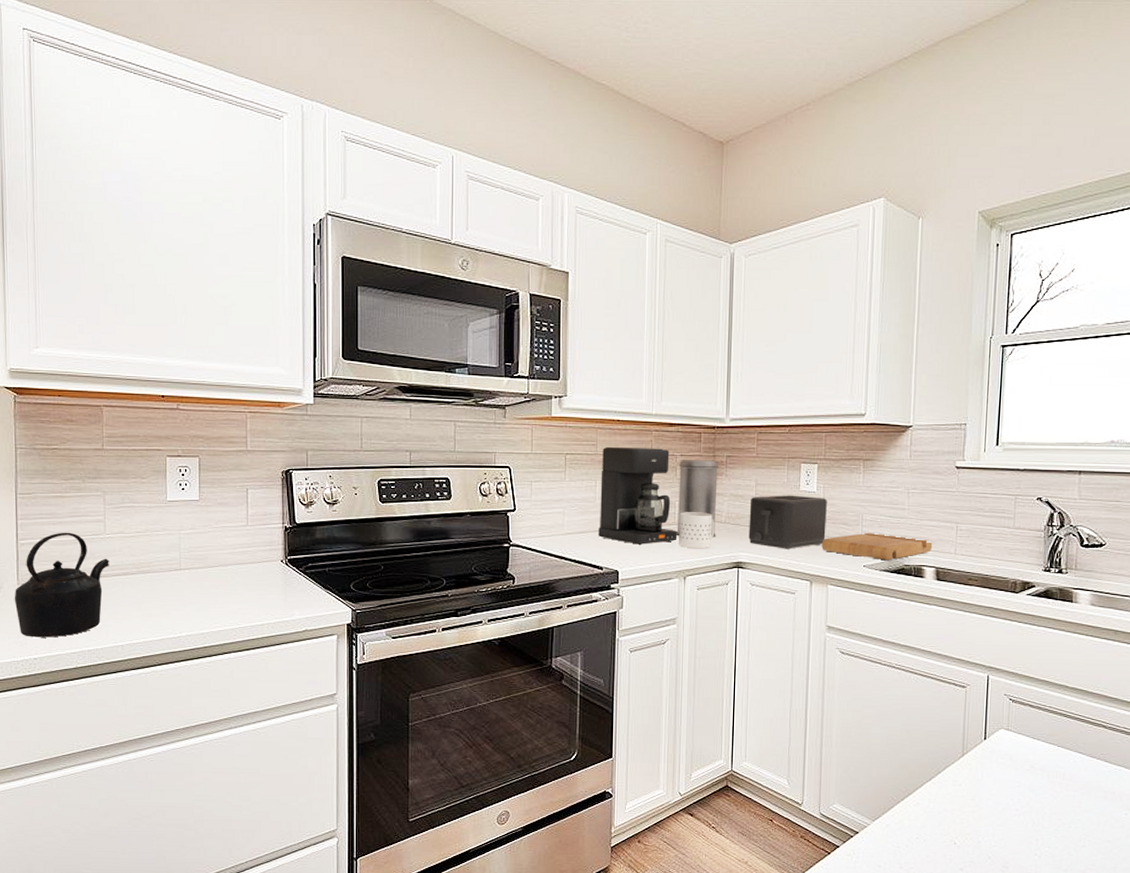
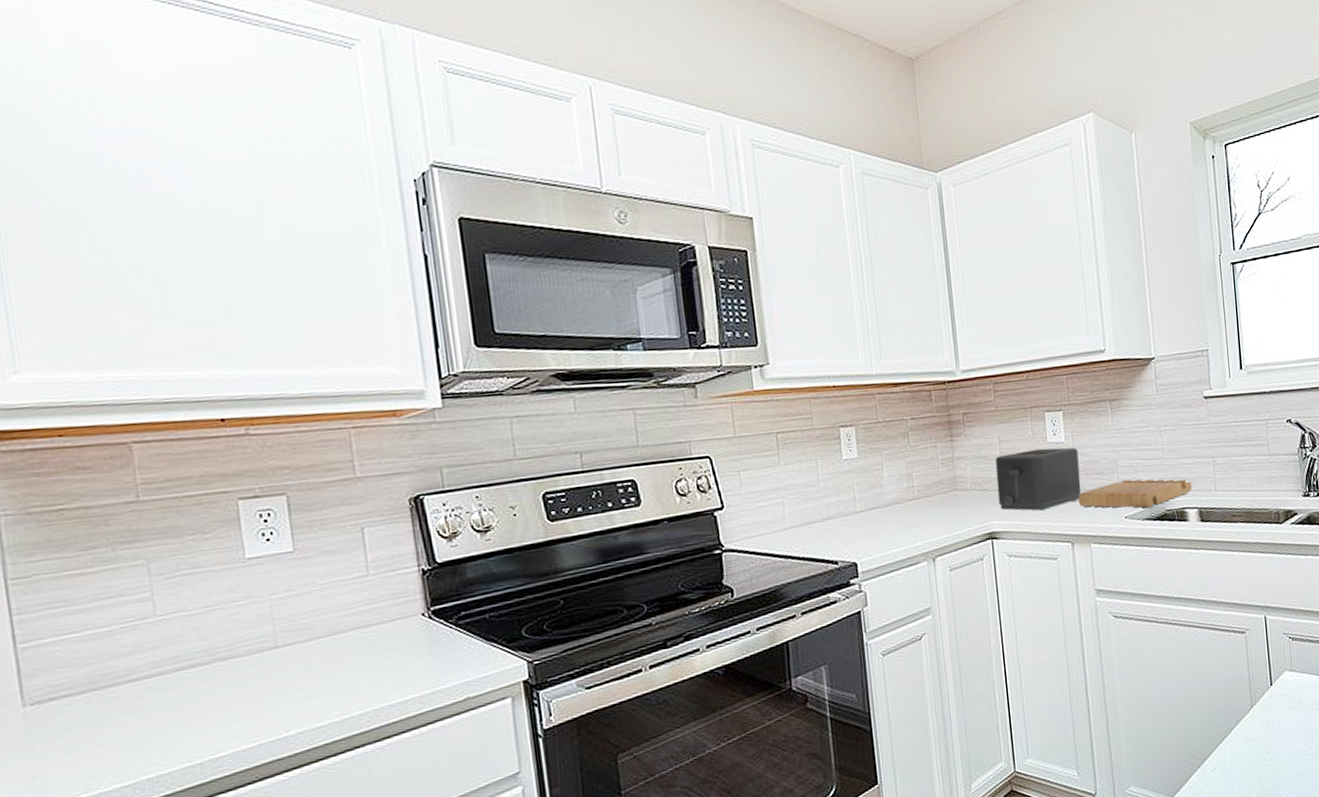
kettle: present [14,532,109,638] -> none [19,621,168,778]
coffee maker: present [598,447,678,545] -> none [819,413,920,529]
canister: present [676,460,719,537] -> none [911,420,963,511]
mug: present [679,512,714,549] -> none [918,480,960,525]

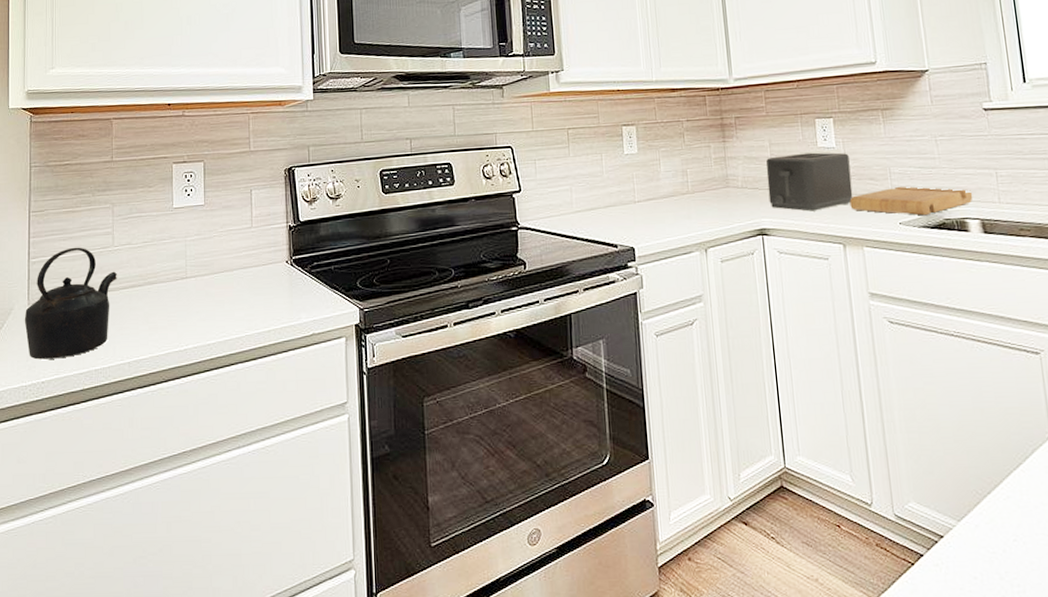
kettle: none [19,621,168,778] -> present [24,247,117,360]

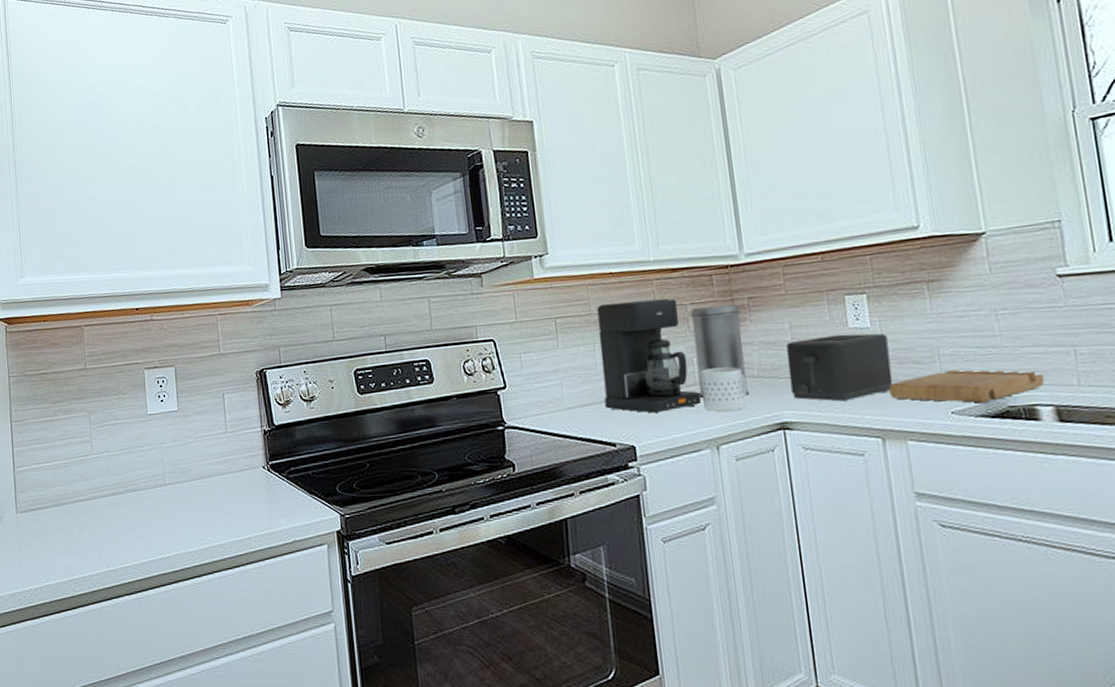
kettle: present [24,247,117,360] -> none [14,455,98,567]
coffee maker: none [605,115,693,218] -> present [597,298,702,413]
canister: none [686,123,734,205] -> present [691,304,750,397]
mug: none [692,178,732,218] -> present [700,366,747,412]

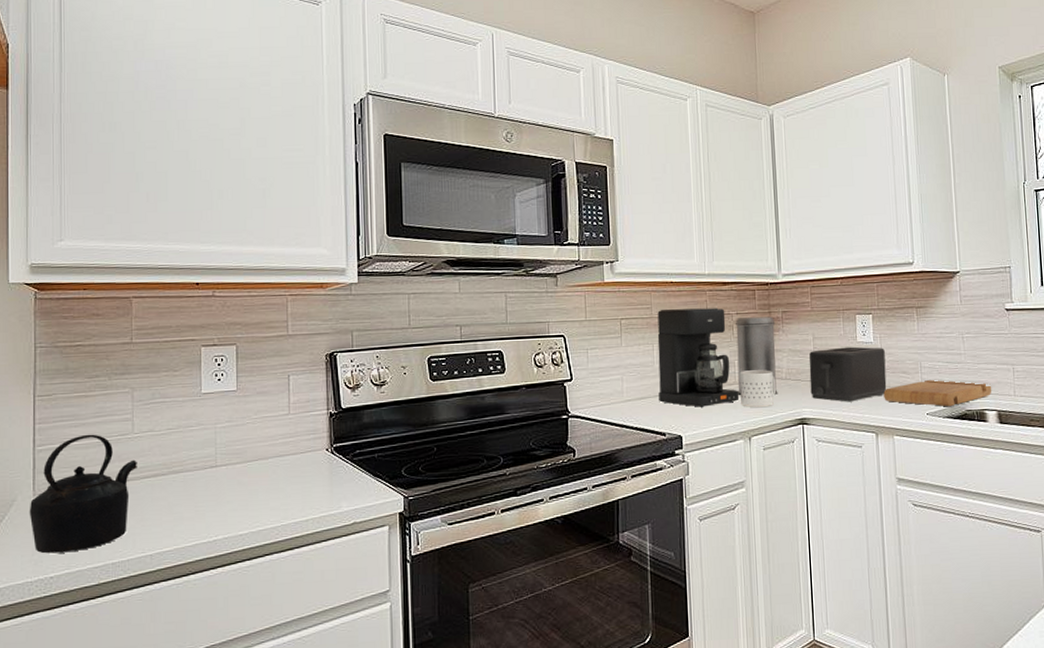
kettle: none [14,455,98,567] -> present [29,434,137,554]

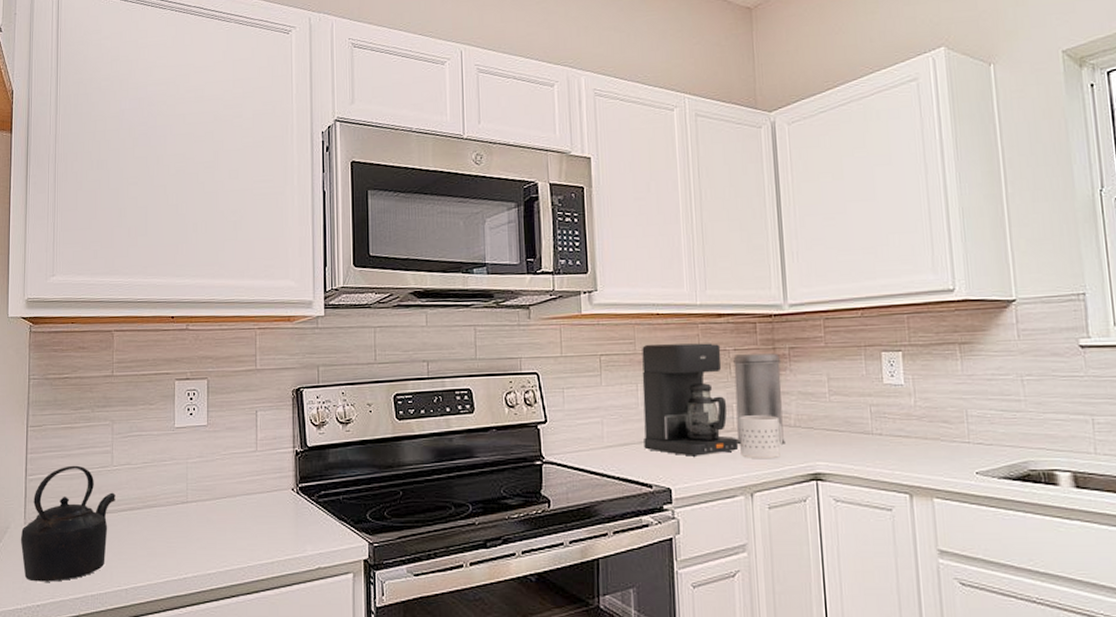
toaster: present [809,346,887,402] -> none [823,389,923,456]
cutting board: present [883,379,992,407] -> none [918,430,1064,465]

